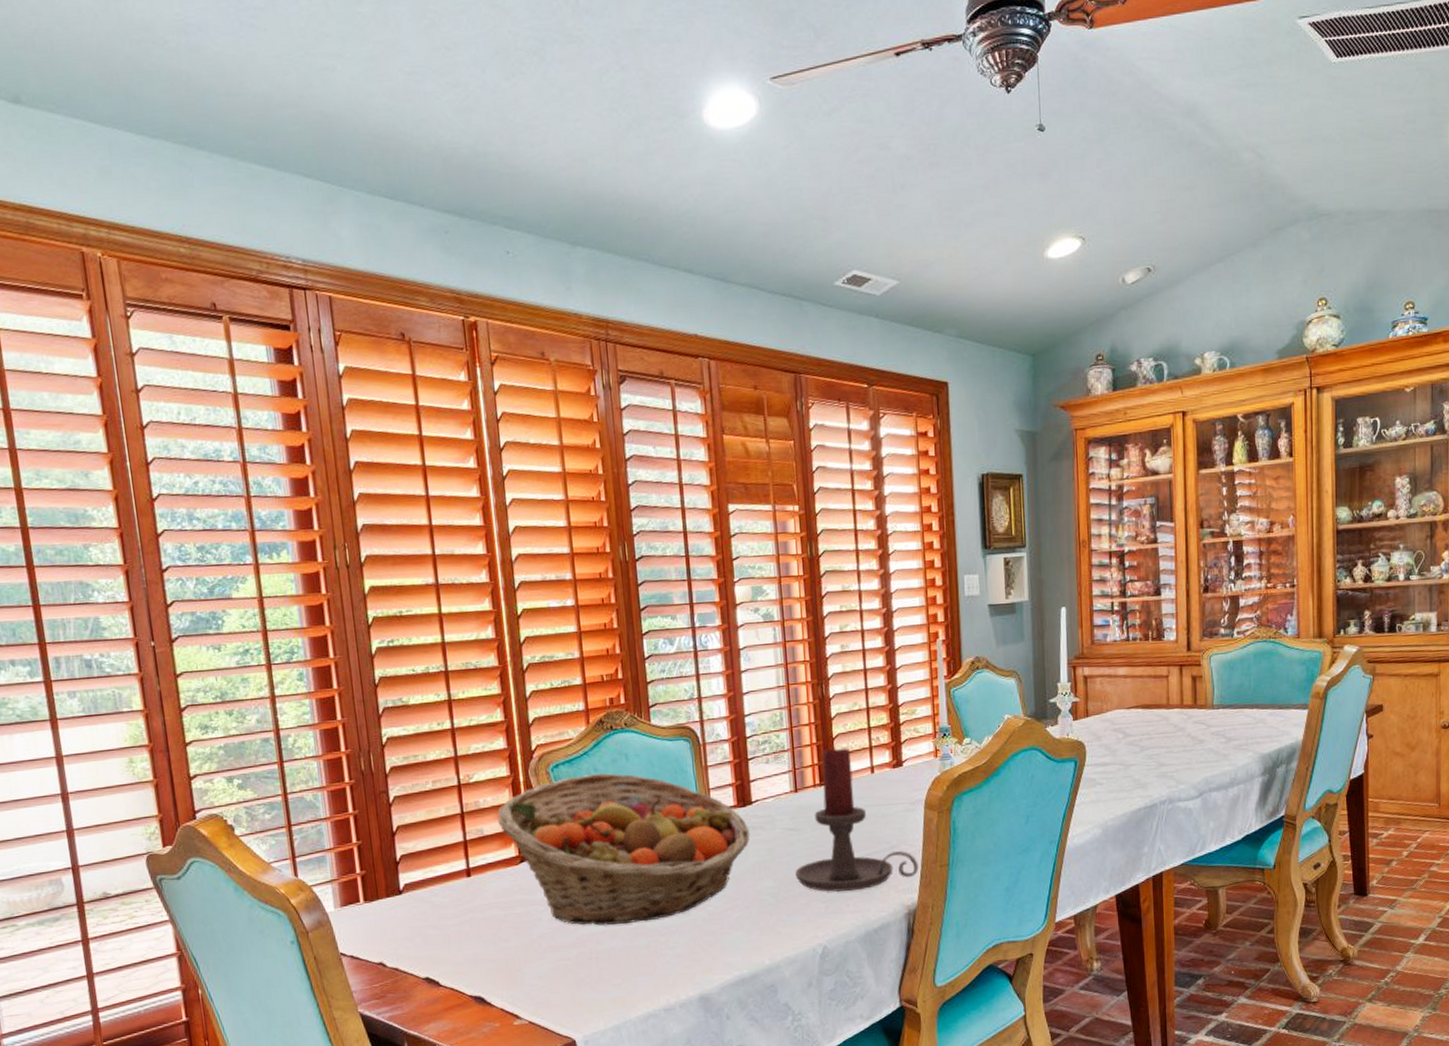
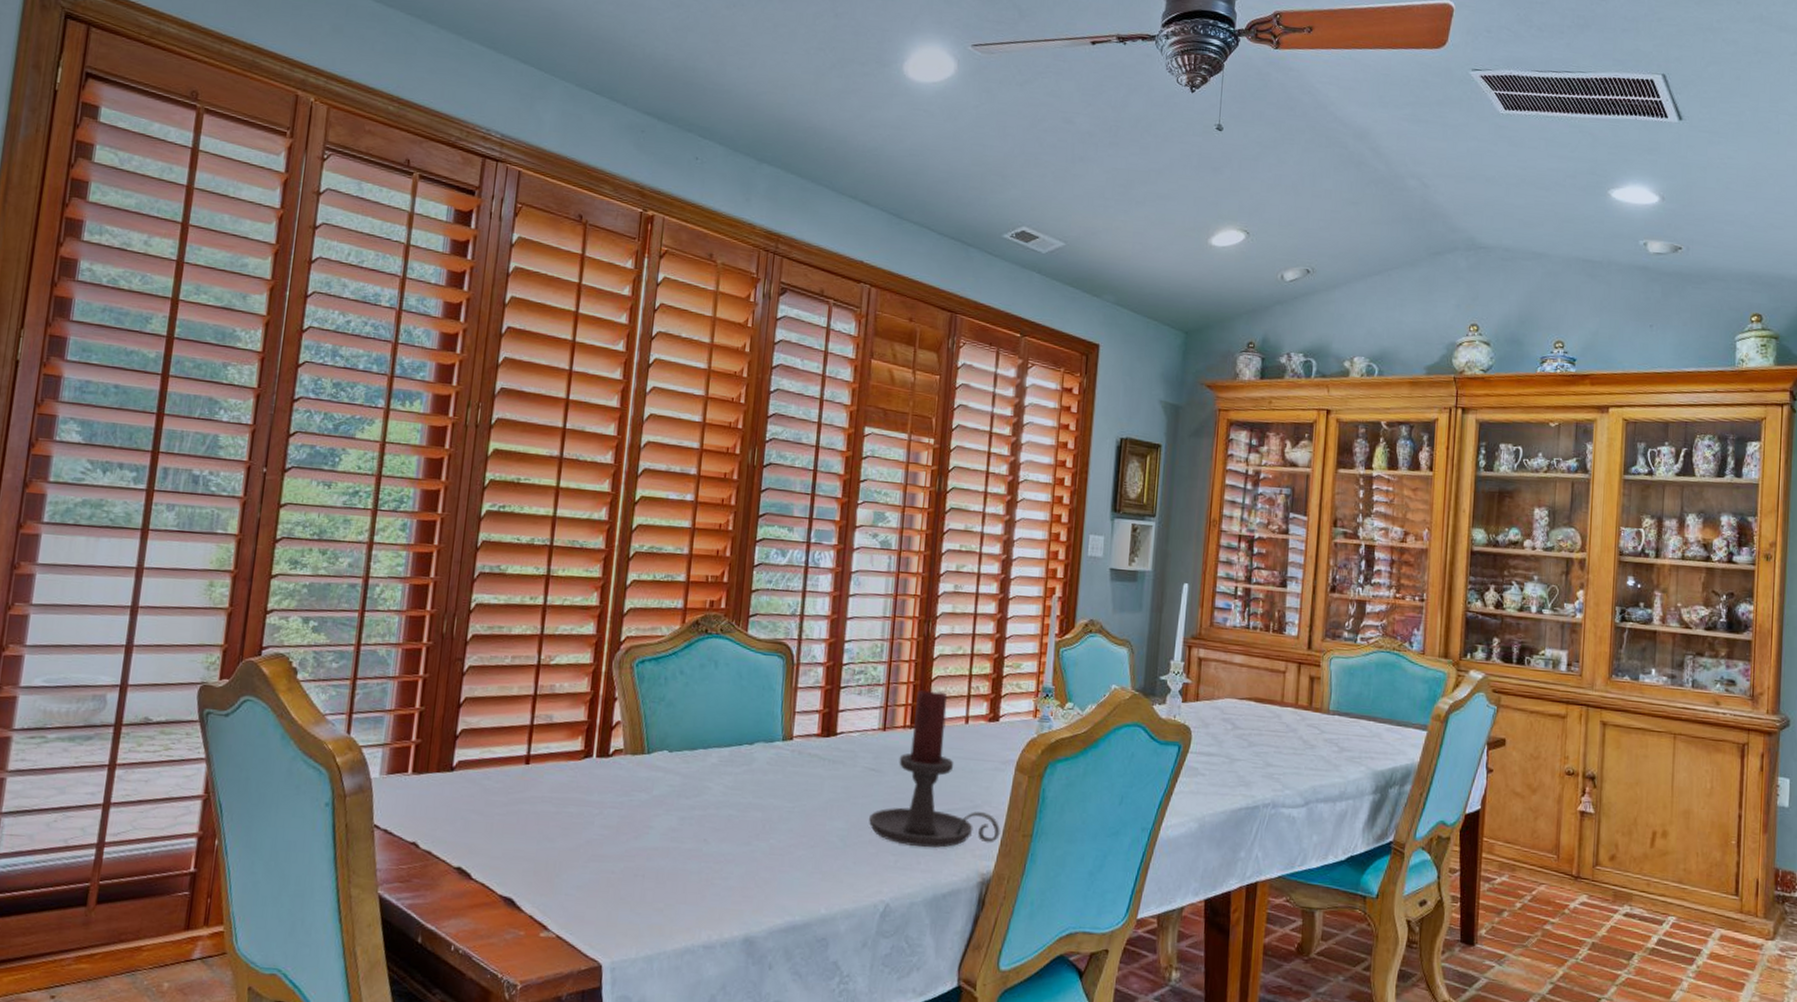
fruit basket: present [497,772,750,926] -> none [570,675,829,845]

